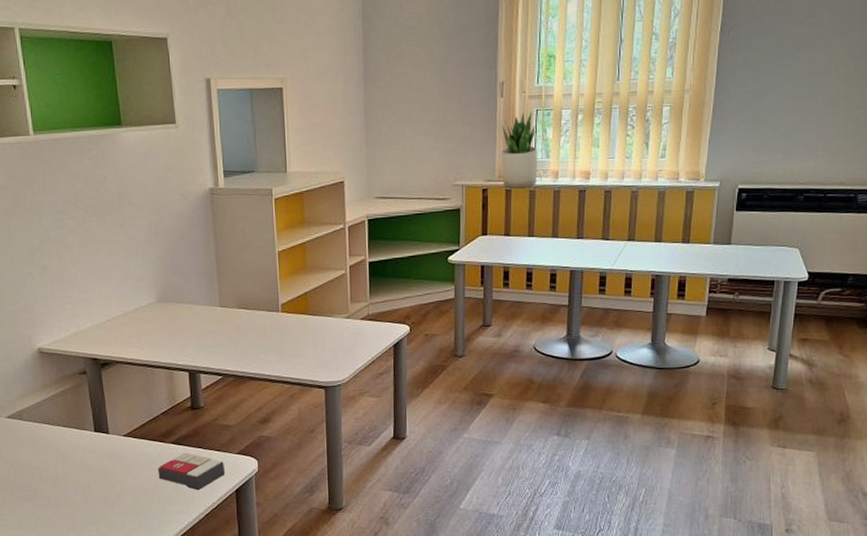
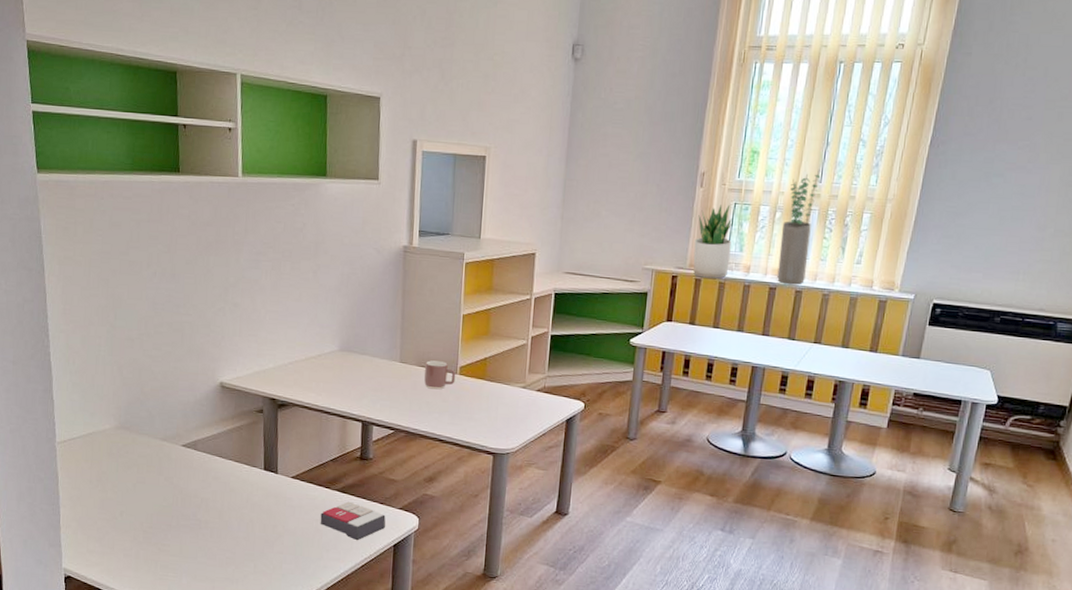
mug: none [245,301,278,330] -> present [424,360,456,390]
vase: none [585,66,618,186] -> present [777,169,821,285]

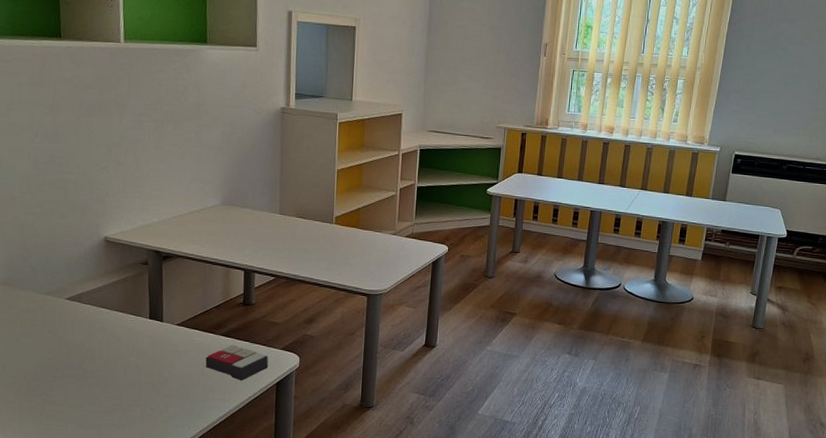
mug: present [424,360,456,390] -> none [302,212,332,238]
planter: present [693,205,733,279] -> none [539,71,572,135]
vase: present [777,169,821,285] -> none [609,41,643,140]

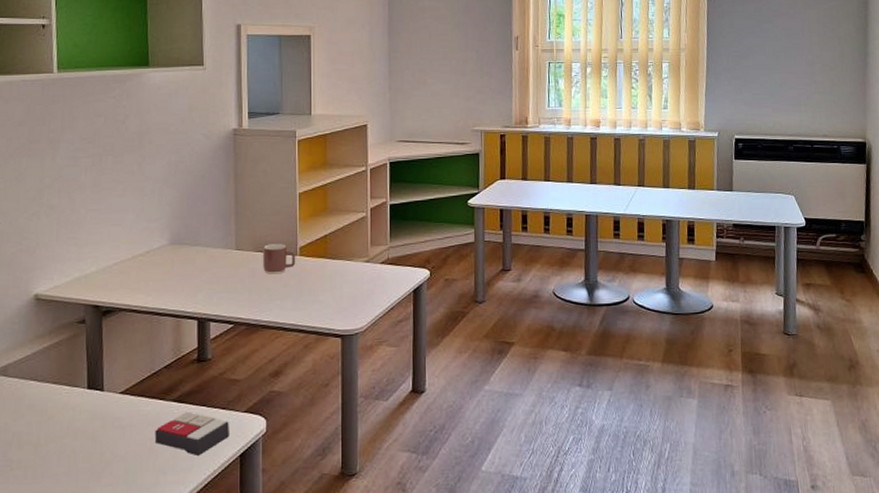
mug: none [302,212,332,238] -> present [262,244,296,275]

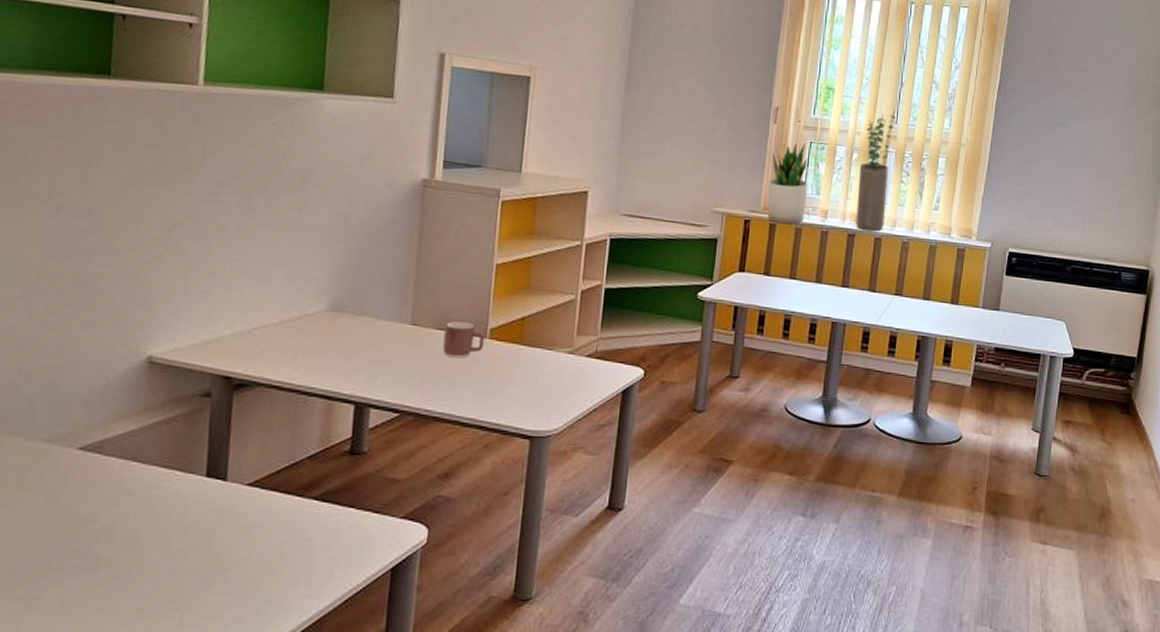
calculator: present [154,411,229,455] -> none [286,513,382,565]
planter: none [517,65,552,134] -> present [767,143,809,224]
vase: none [594,26,621,133] -> present [856,109,897,232]

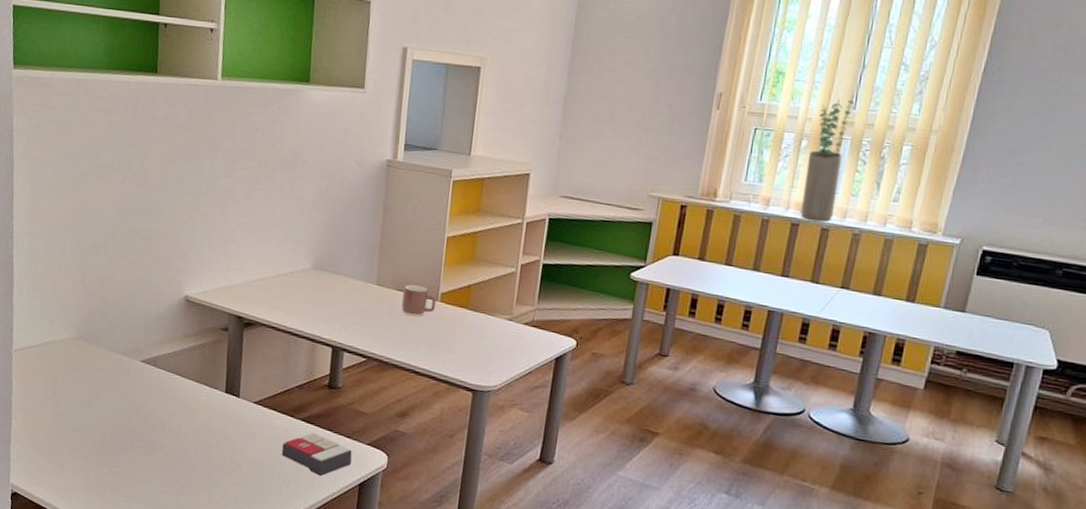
calculator: none [286,513,382,565] -> present [281,432,352,476]
planter: present [767,143,809,224] -> none [705,129,752,211]

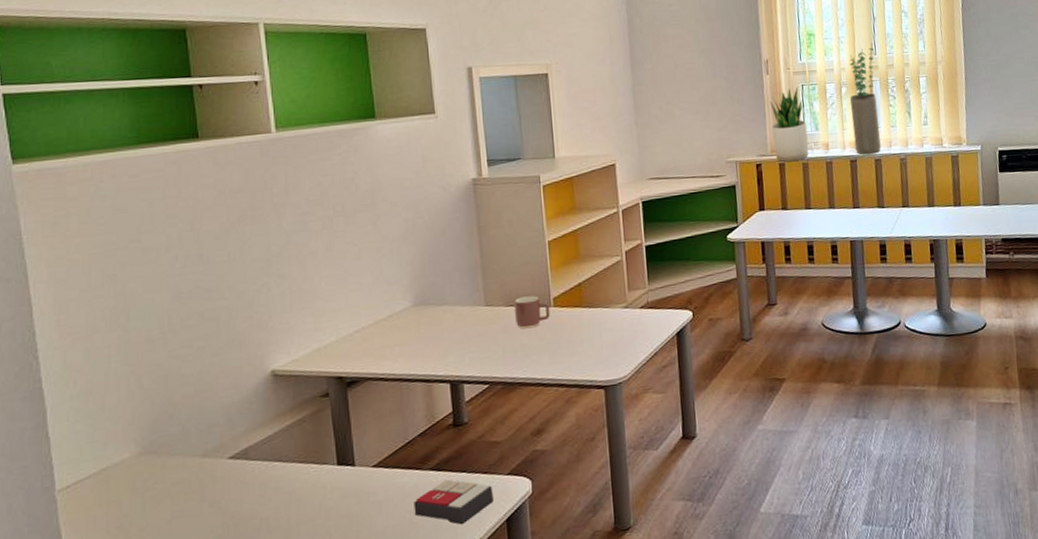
planter: none [705,129,752,211] -> present [770,88,809,162]

